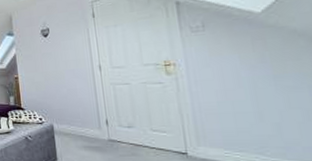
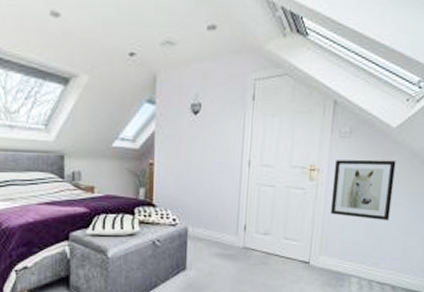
wall art: none [193,43,284,107] -> present [331,159,396,221]

